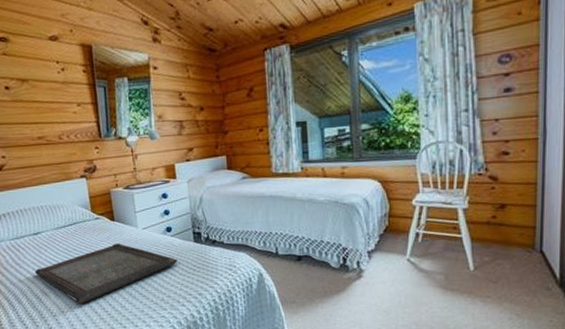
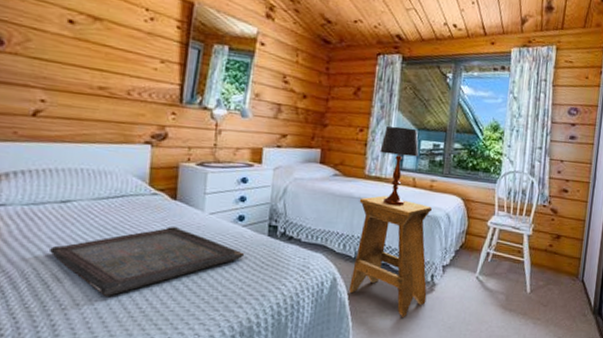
stool: none [271,190,355,305] -> present [349,195,432,317]
table lamp: none [283,118,323,199] -> present [380,126,419,207]

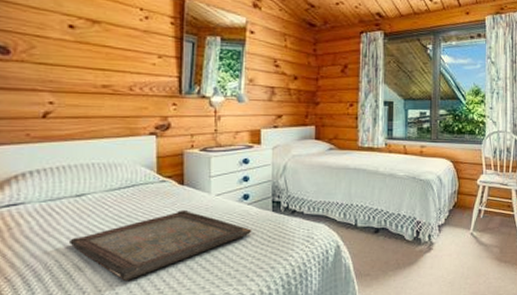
stool: present [349,195,432,317] -> none [352,164,426,277]
table lamp: present [380,126,419,207] -> none [370,98,407,173]

